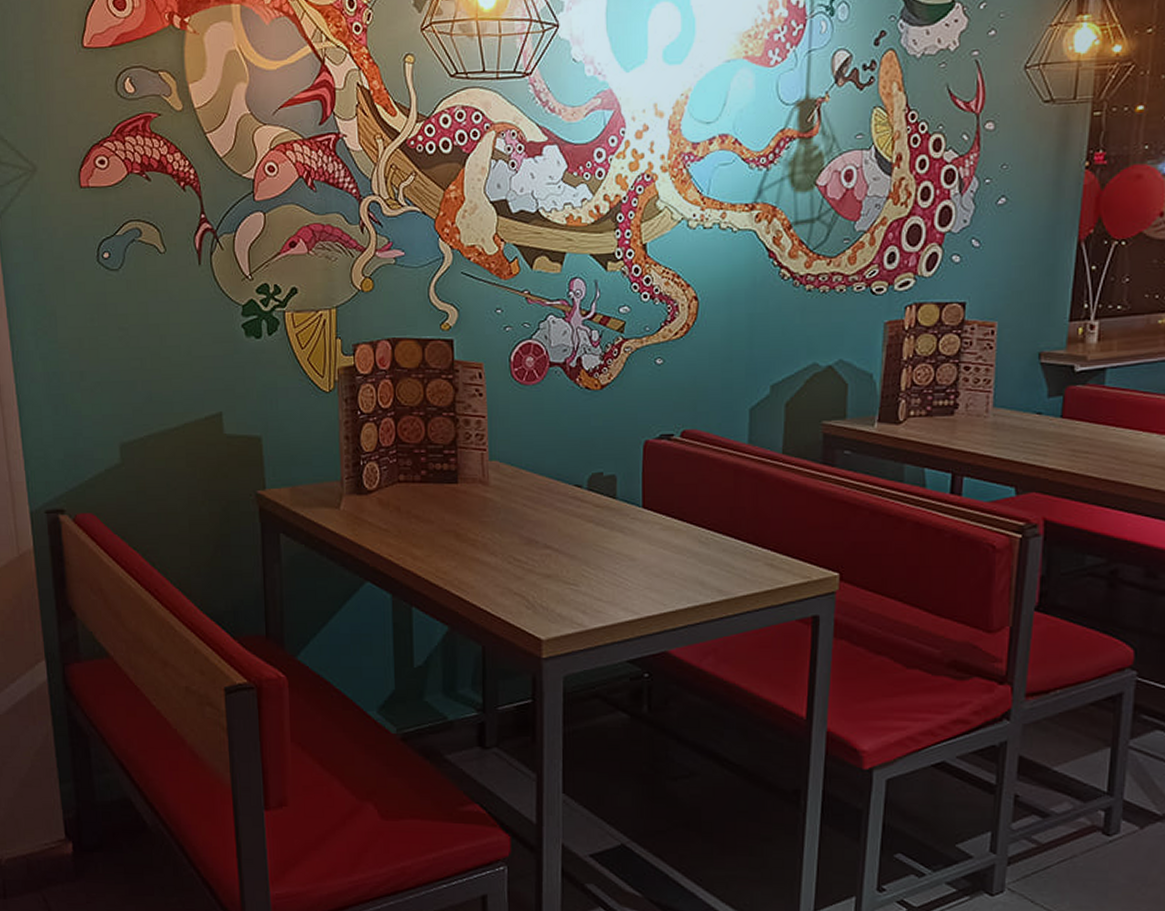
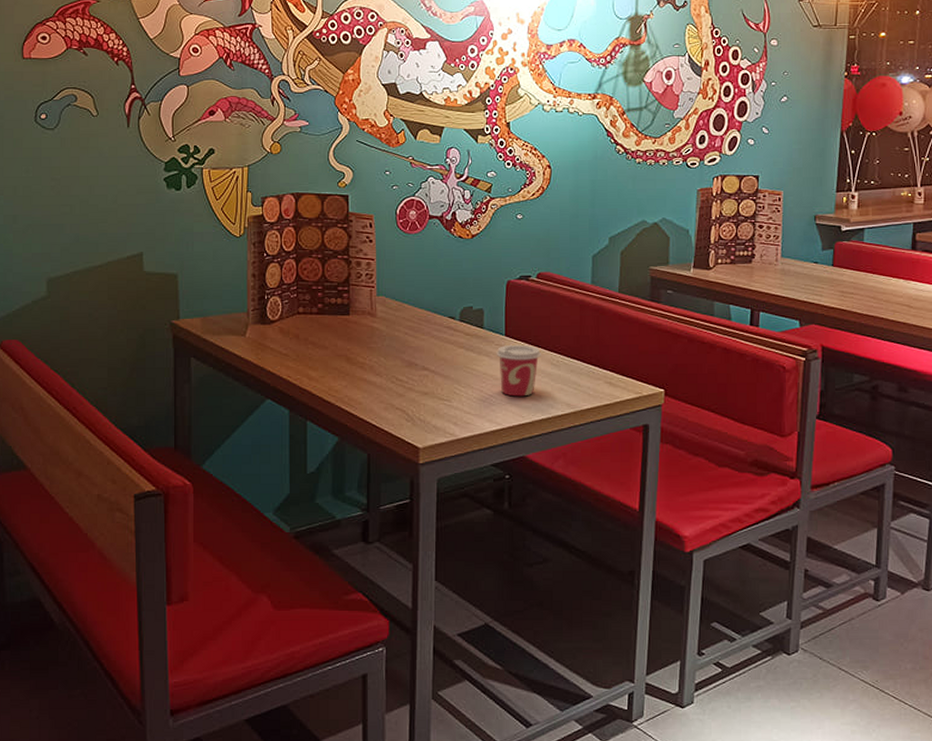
cup: none [632,518,686,581] -> present [496,344,541,397]

